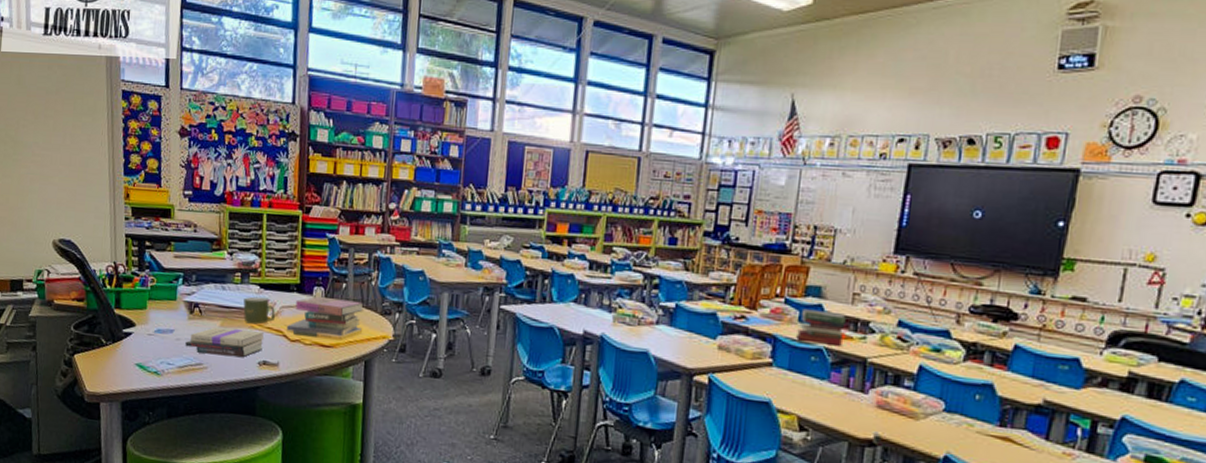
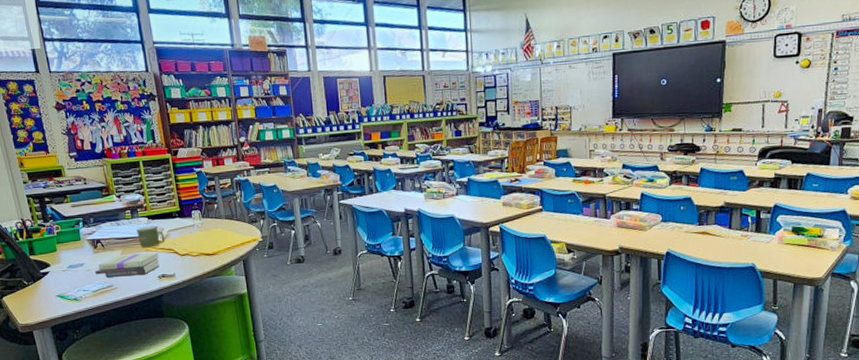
books: present [287,296,364,342] -> none [176,216,237,251]
books: present [796,308,846,346] -> none [556,166,588,190]

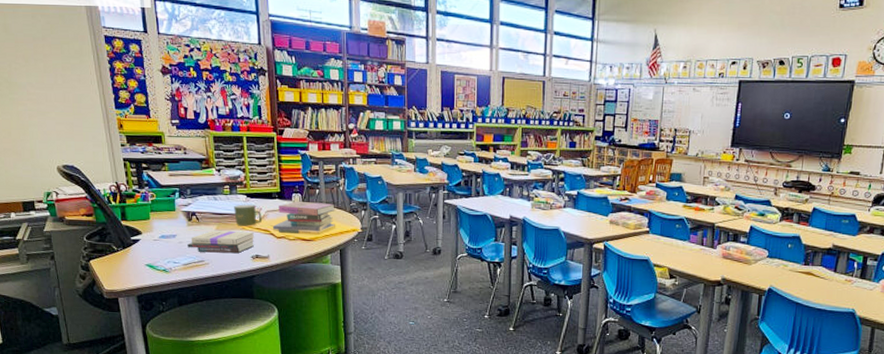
books: none [176,216,237,251] -> present [273,201,336,236]

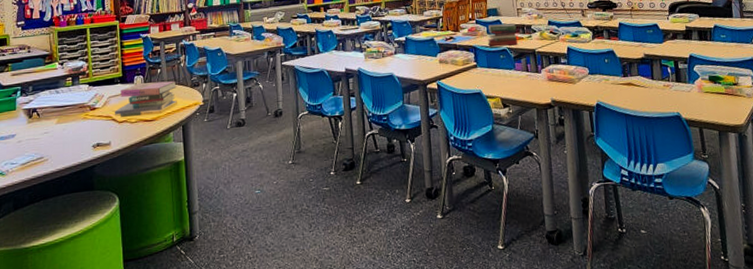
books: present [187,231,255,254] -> none [26,121,96,149]
mug: present [234,204,262,228] -> none [76,92,103,117]
books: none [665,190,700,216] -> present [488,23,518,46]

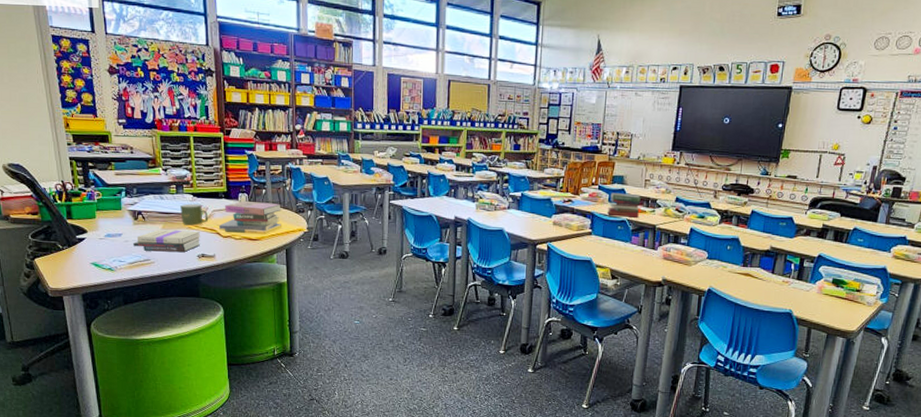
books: none [26,121,96,149] -> present [133,230,201,253]
mug: none [76,92,103,117] -> present [180,203,208,227]

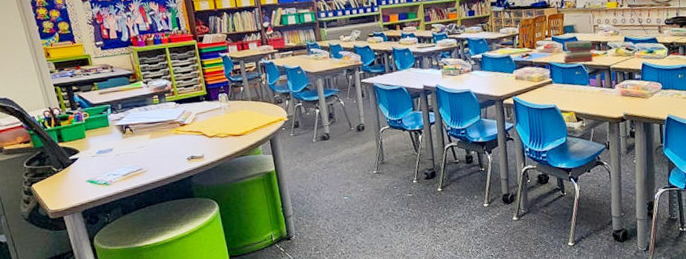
books: present [133,230,201,253] -> none [124,136,188,162]
mug: present [180,203,208,227] -> none [165,109,193,133]
books: present [219,200,282,235] -> none [204,98,264,132]

